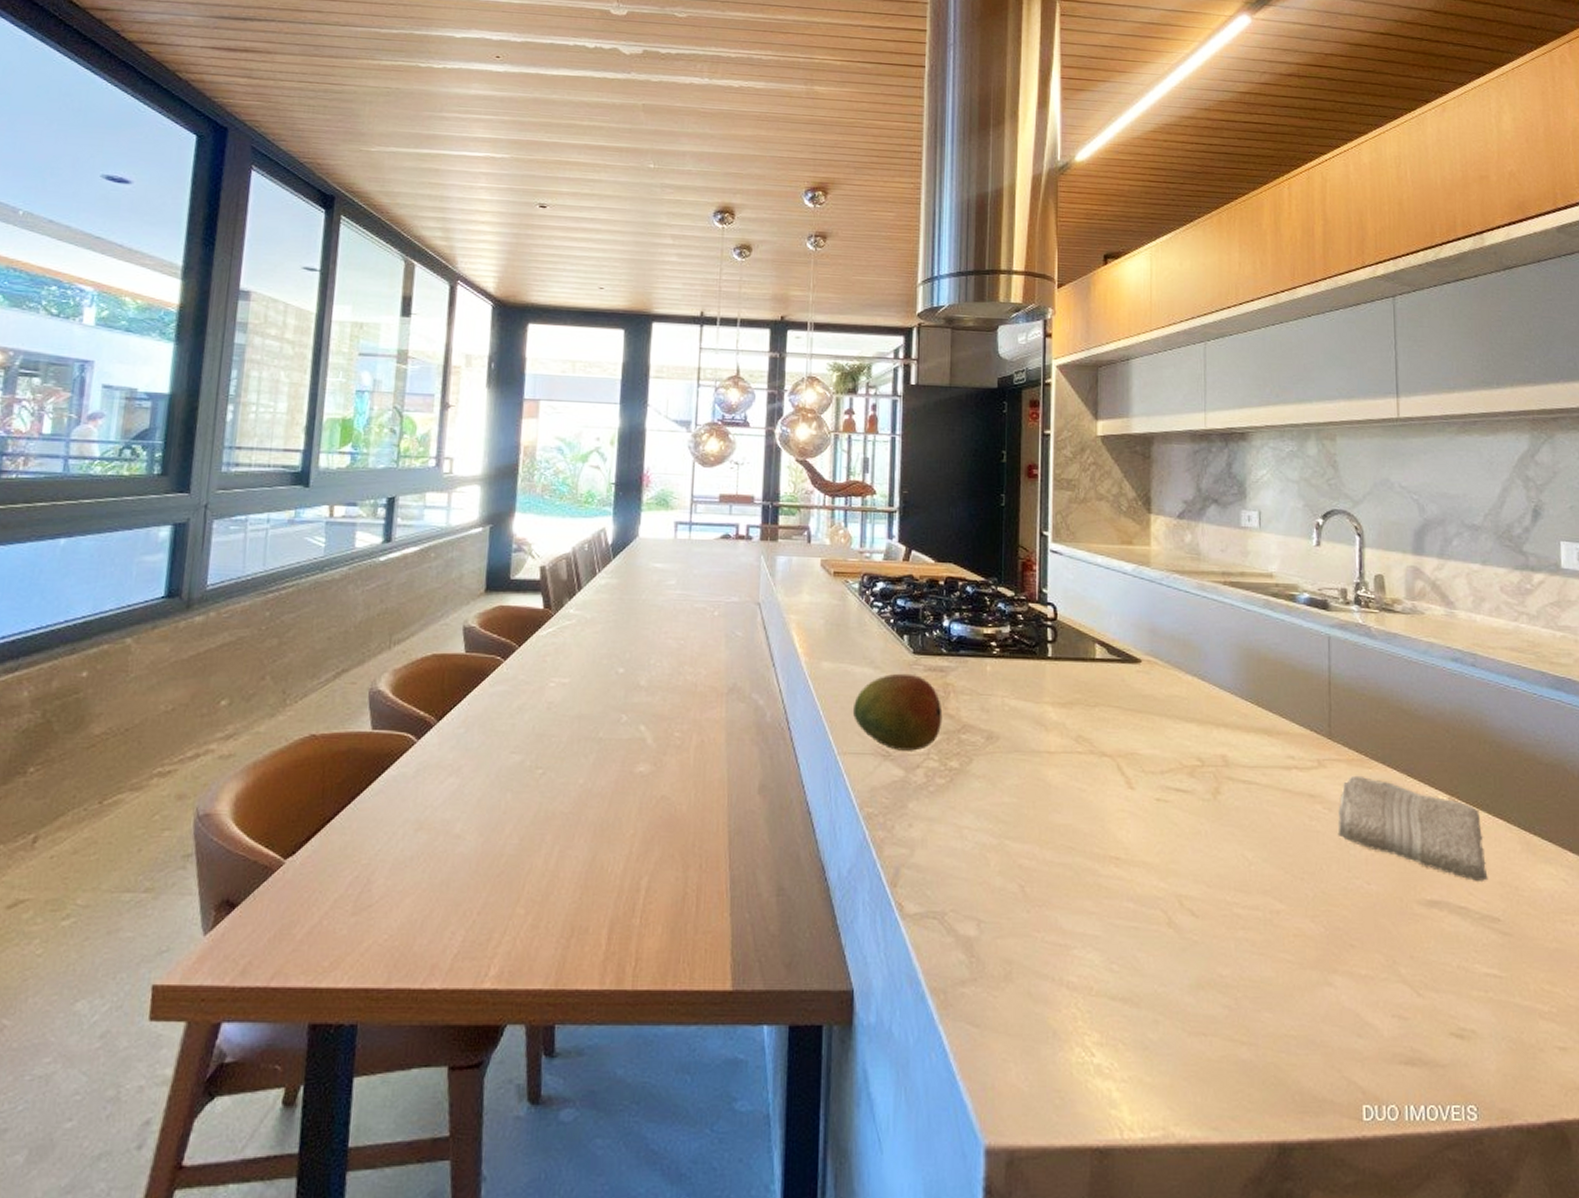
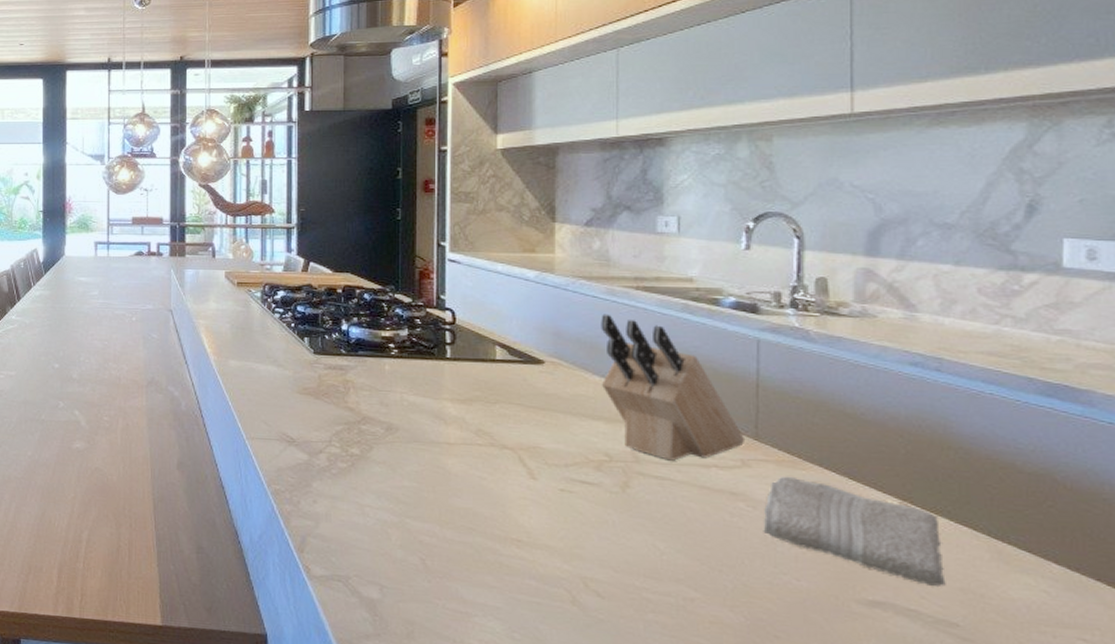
fruit: present [852,673,943,751] -> none [258,371,343,439]
knife block: none [1192,609,1321,763] -> present [601,314,746,461]

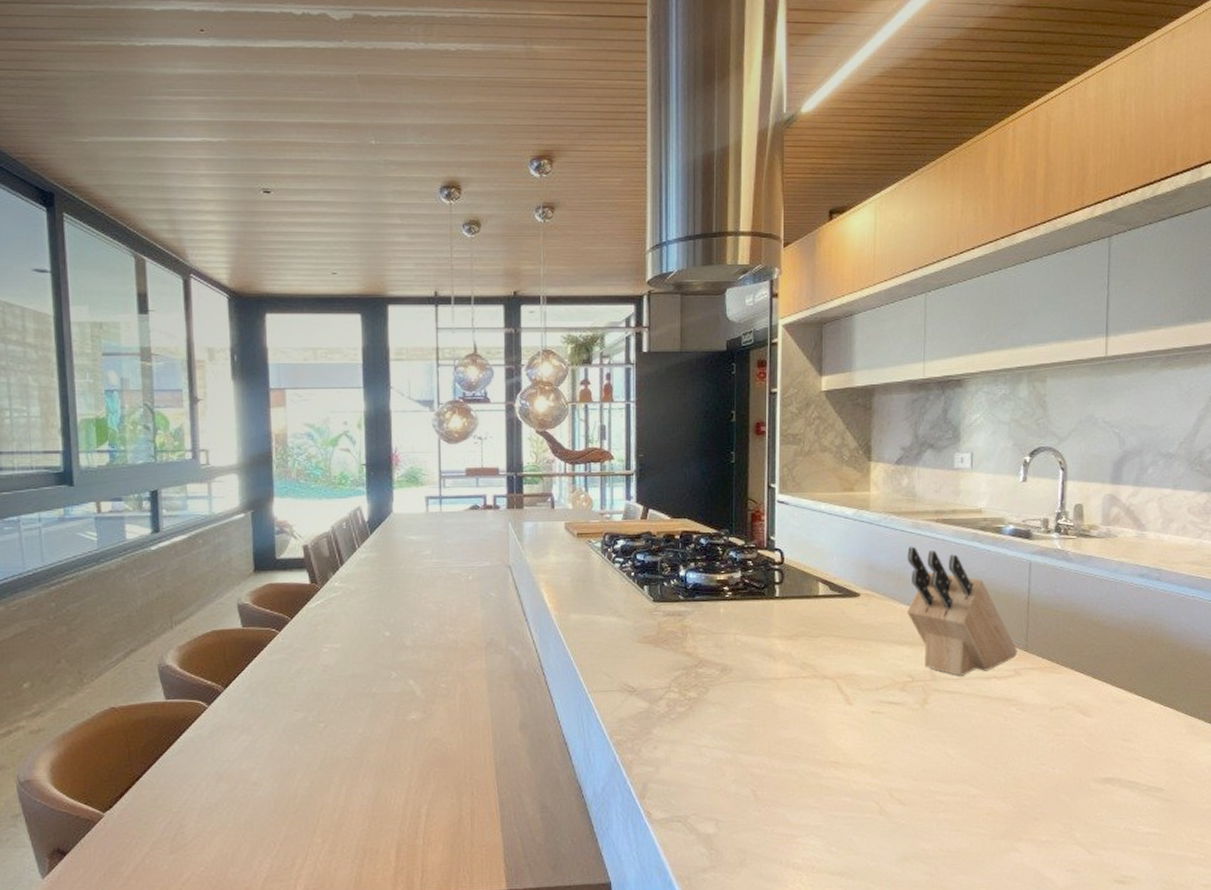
washcloth: present [763,476,946,586] -> none [1029,680,1156,760]

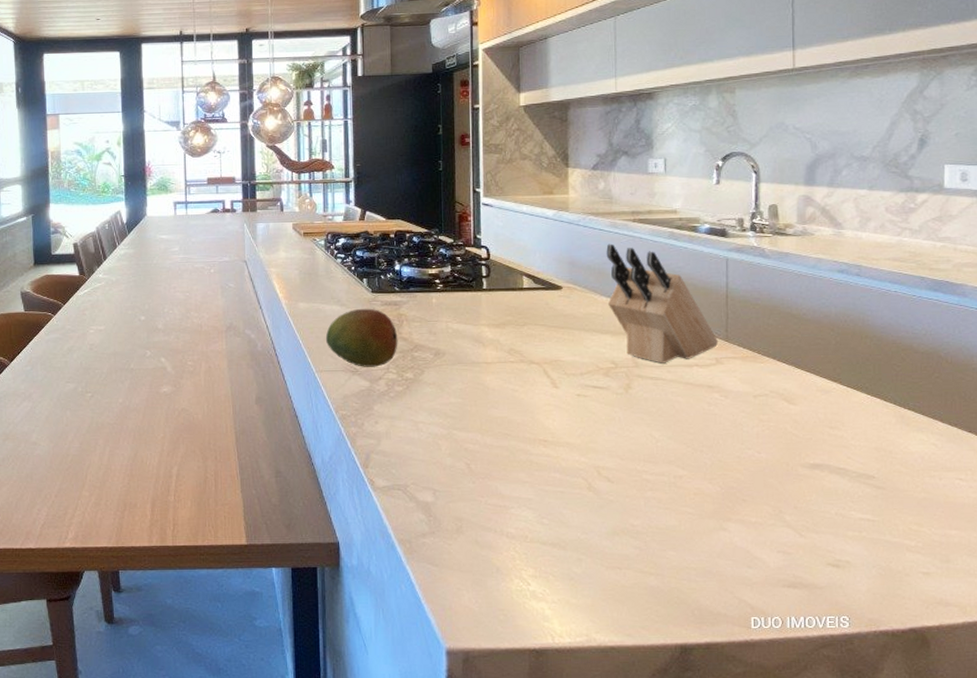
fruit: none [600,619,681,686] -> present [325,308,398,367]

